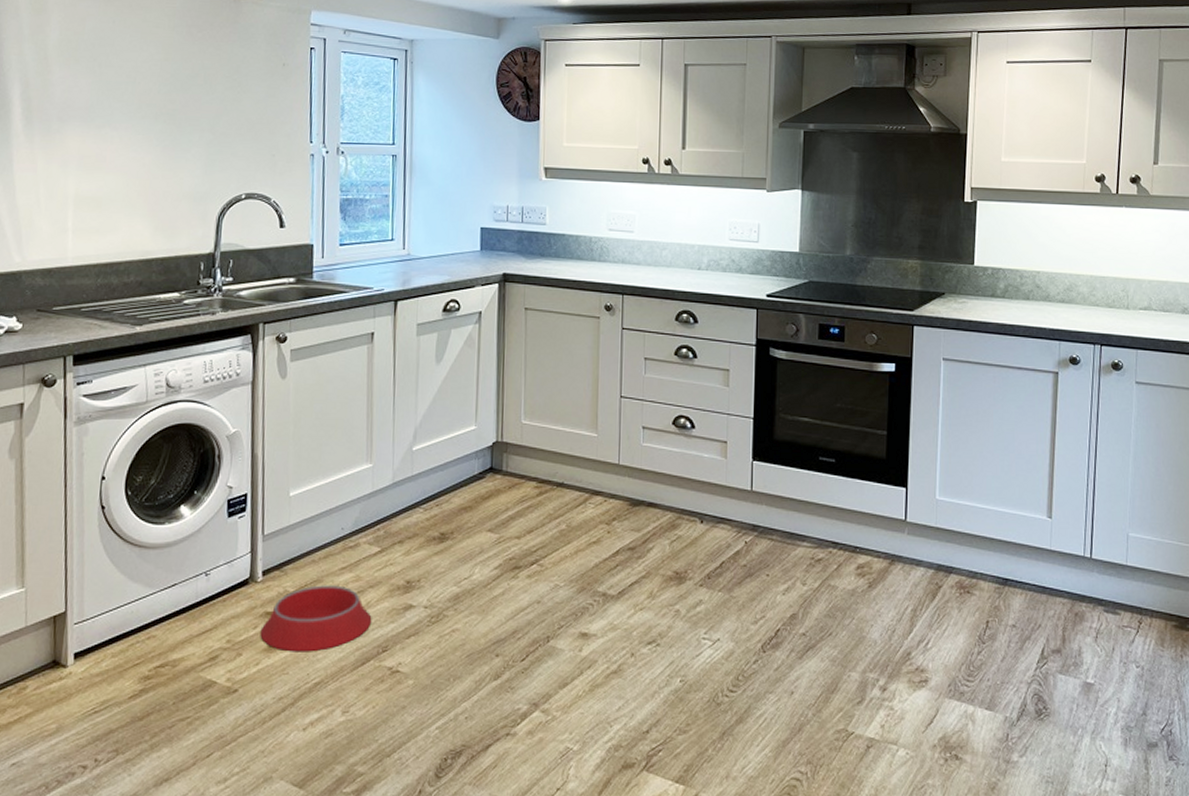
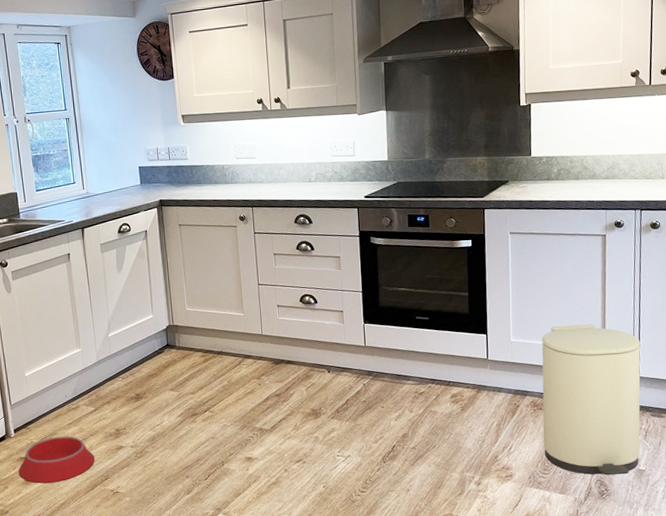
pedal bin: none [969,484,1095,688] -> present [542,324,641,476]

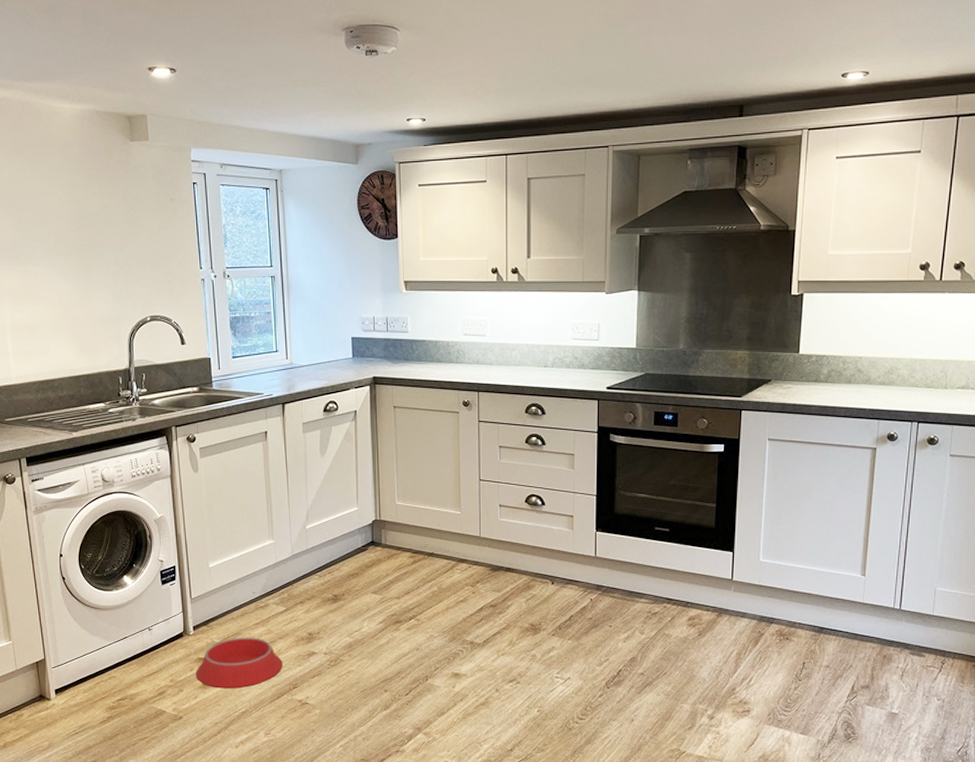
pedal bin: present [542,324,641,476] -> none [787,547,905,717]

